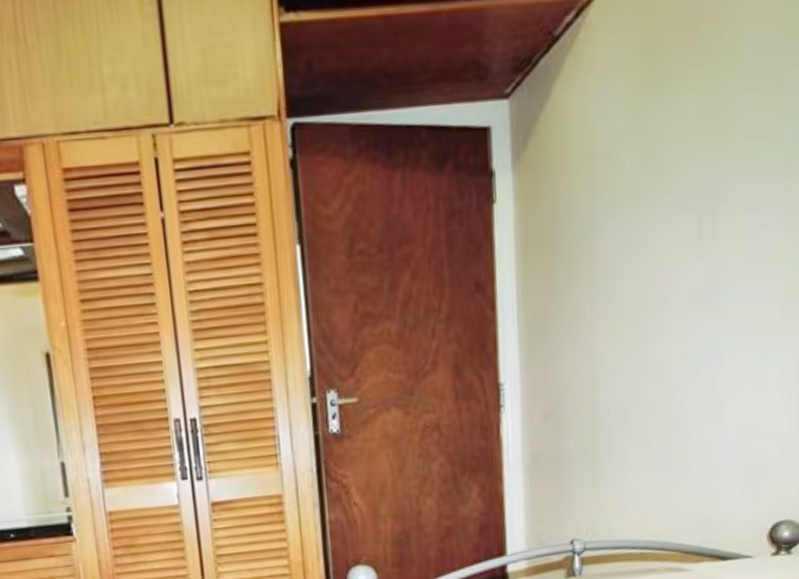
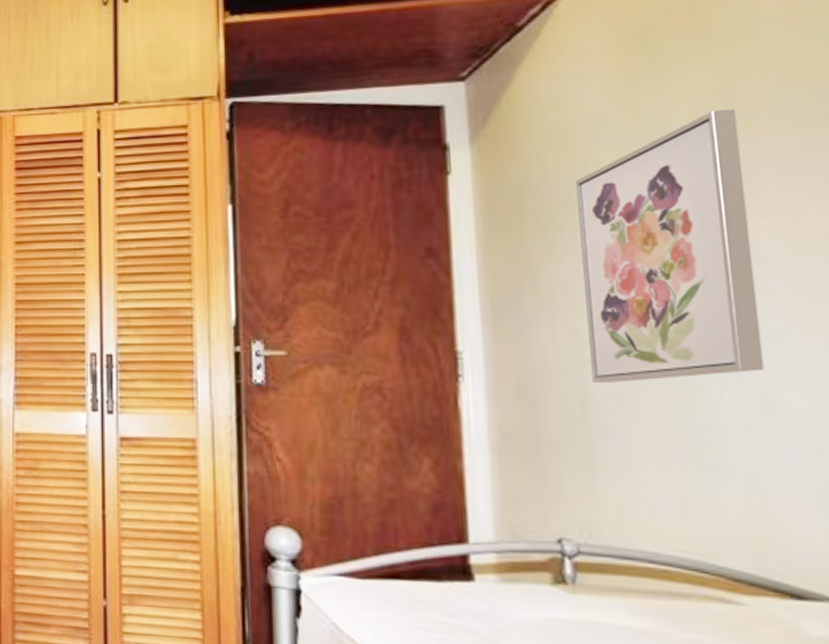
wall art: none [595,129,720,401] -> present [574,108,765,383]

